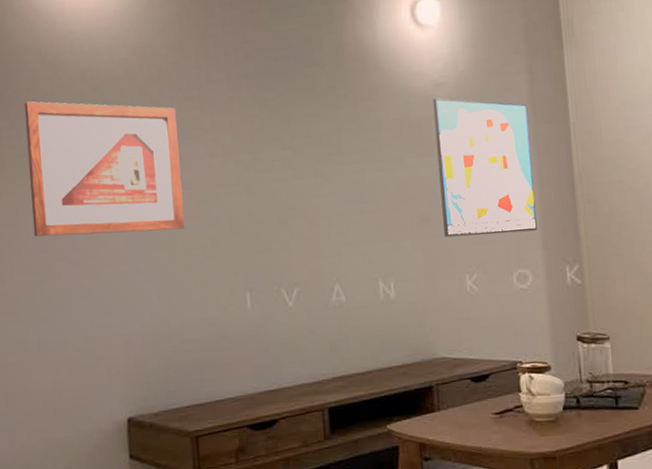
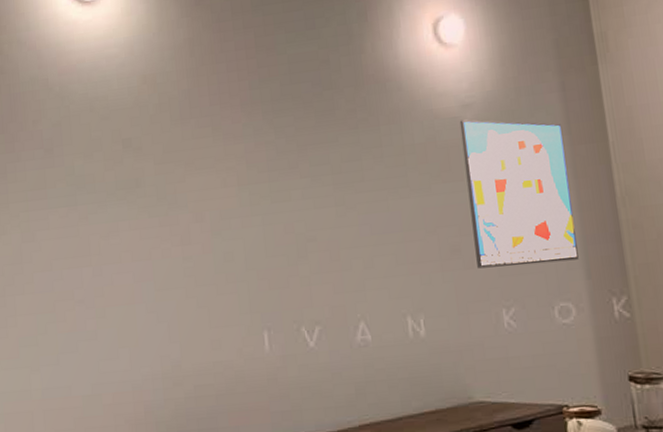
picture frame: present [24,101,185,237] -> none [30,133,198,275]

